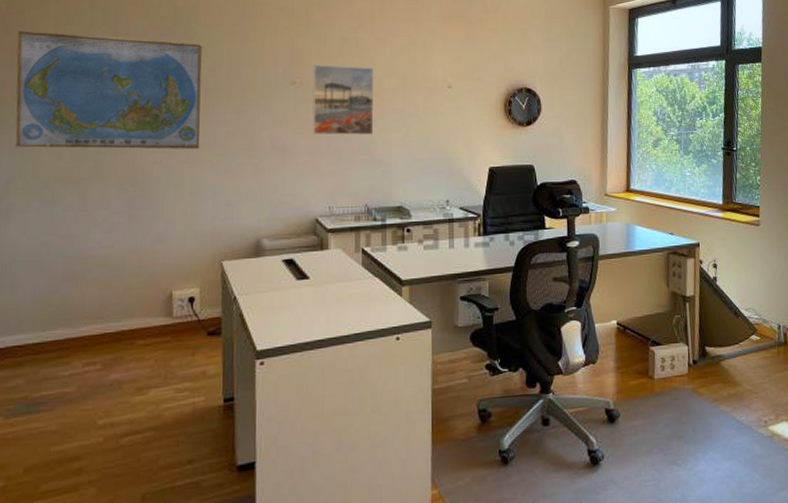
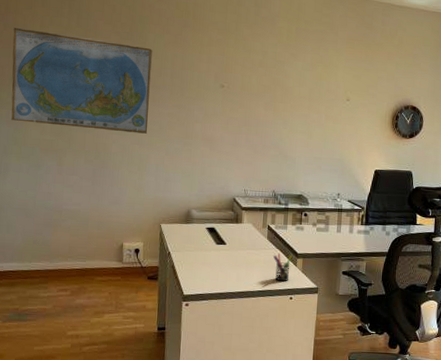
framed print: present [312,65,374,135] -> none [235,72,287,134]
pen holder: none [372,283,395,319] -> present [273,253,292,282]

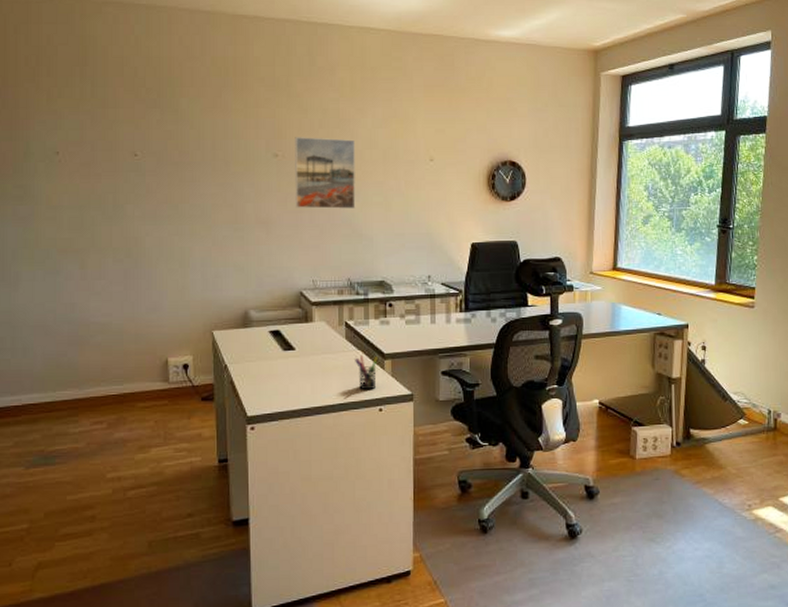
world map: present [11,27,152,134] -> none [14,104,188,222]
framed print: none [235,72,287,134] -> present [295,137,356,209]

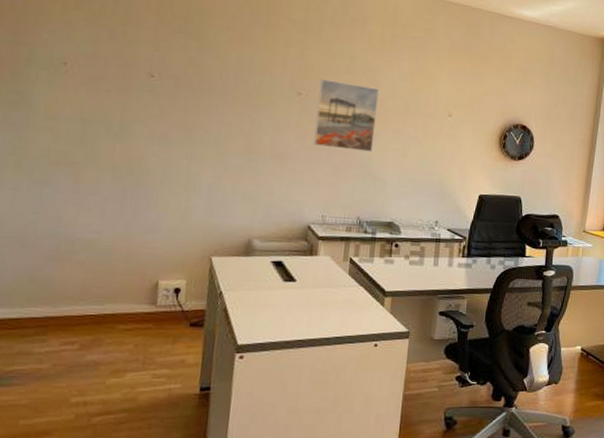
pen holder: present [355,356,378,390] -> none [355,292,379,326]

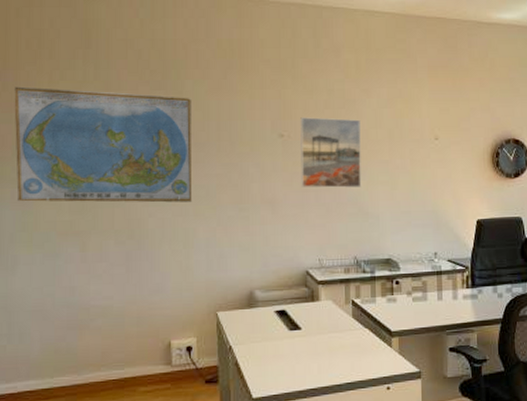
world map: none [10,9,212,146] -> present [14,86,193,203]

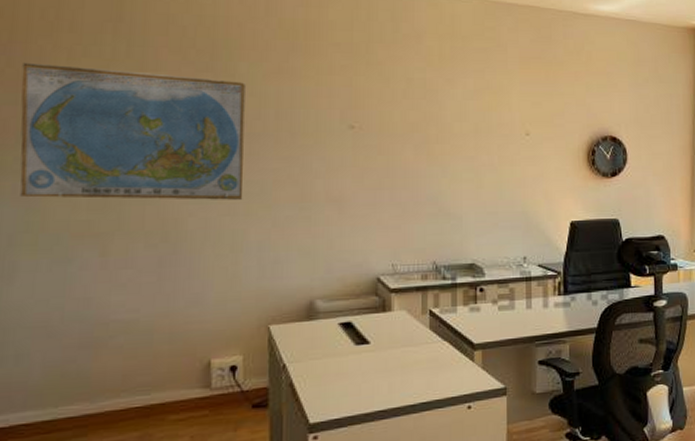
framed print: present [300,117,362,188] -> none [373,107,443,186]

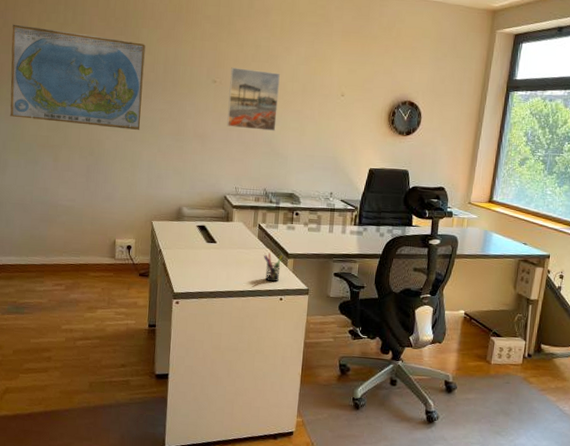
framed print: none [373,107,443,186] -> present [227,67,280,131]
pen holder: none [440,347,466,386] -> present [264,253,283,282]

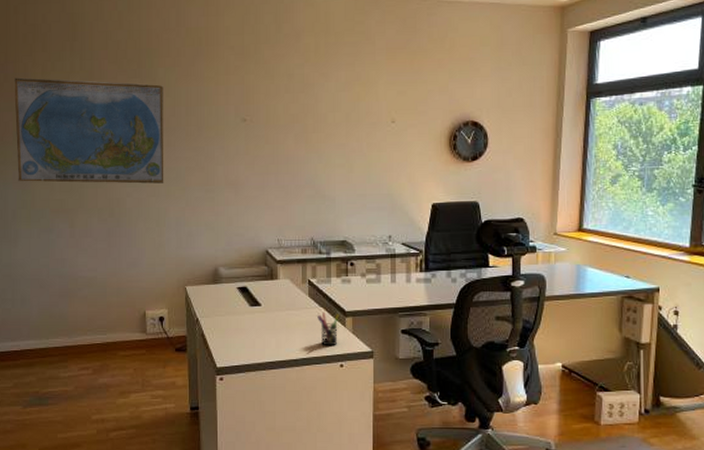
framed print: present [227,67,280,131] -> none [262,102,319,171]

